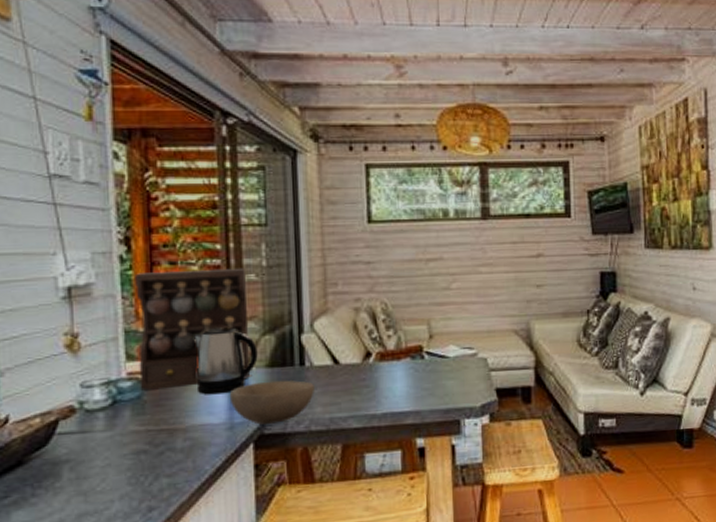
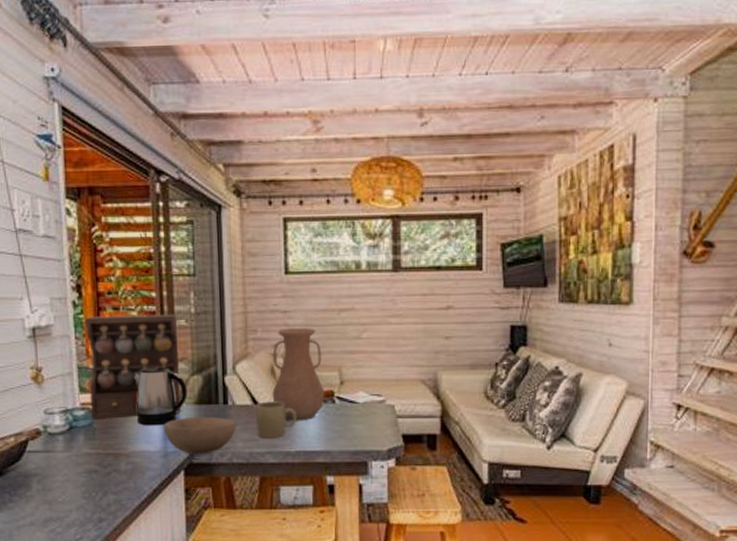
mug: none [337,359,382,401] -> present [256,400,296,438]
vase: none [355,279,413,380] -> present [272,328,325,420]

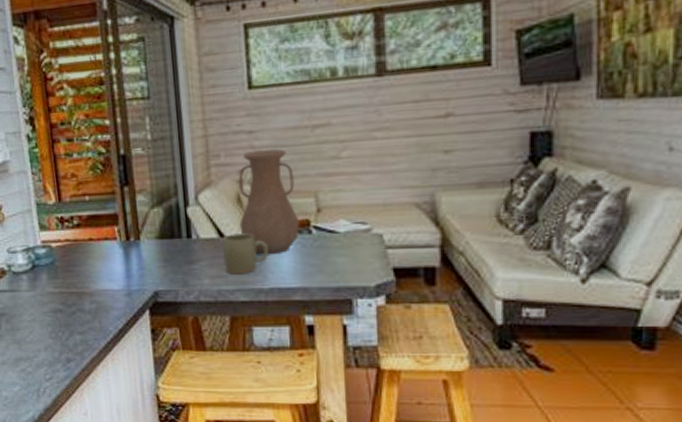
spice rack: present [85,314,181,419] -> none [40,142,142,257]
kettle: present [134,367,188,426] -> none [92,200,149,263]
bowl: present [163,416,236,454] -> none [125,251,202,293]

